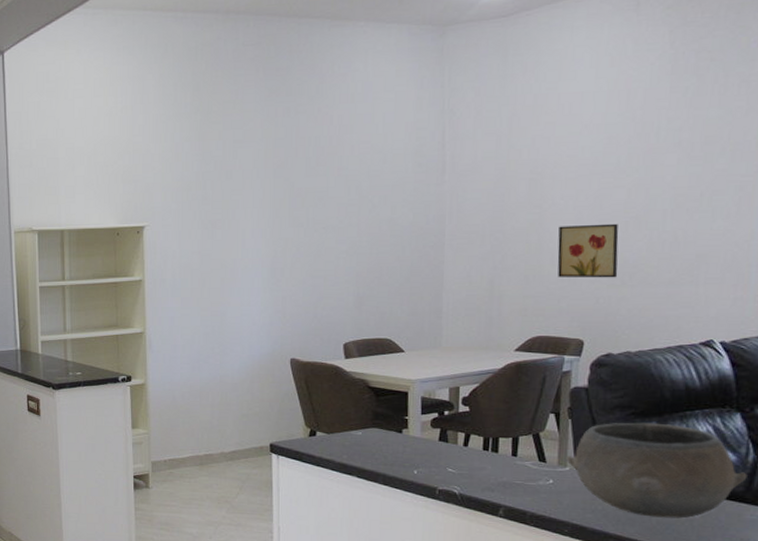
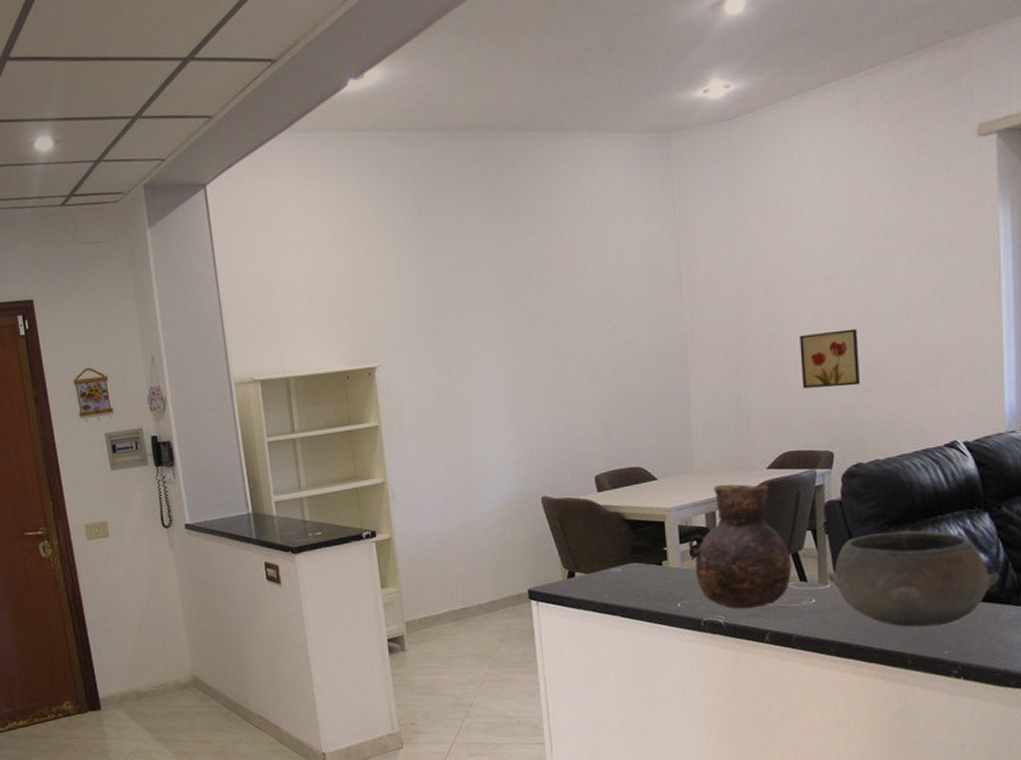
vase: none [429,362,532,483] -> present [688,484,792,609]

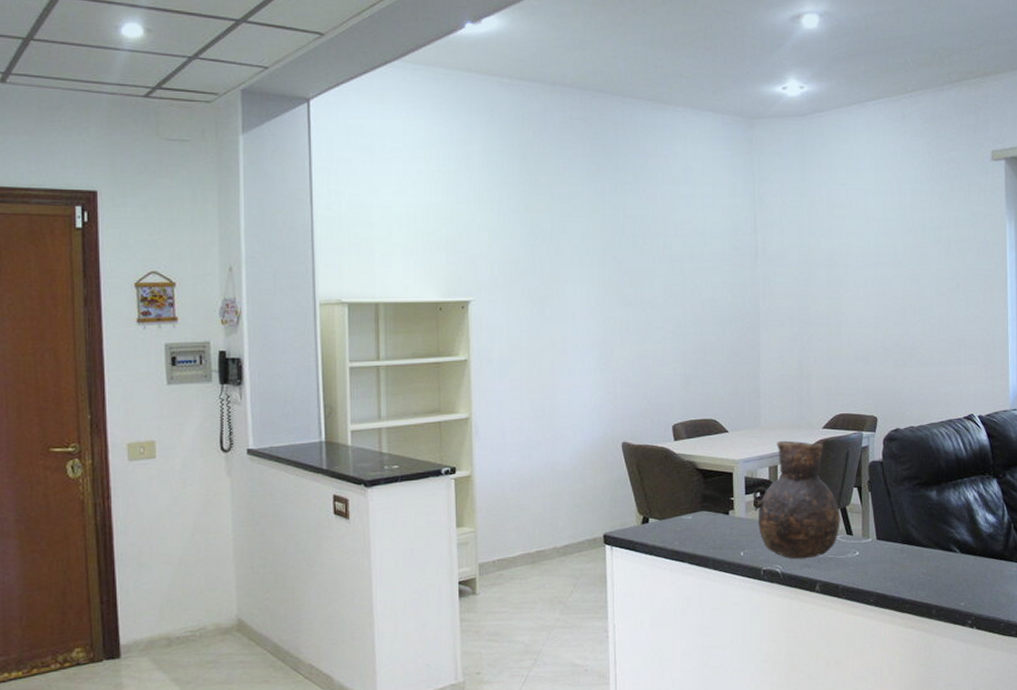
wall art: present [800,328,861,389] -> none [853,309,900,359]
bowl: present [826,530,1000,627] -> none [868,491,1005,580]

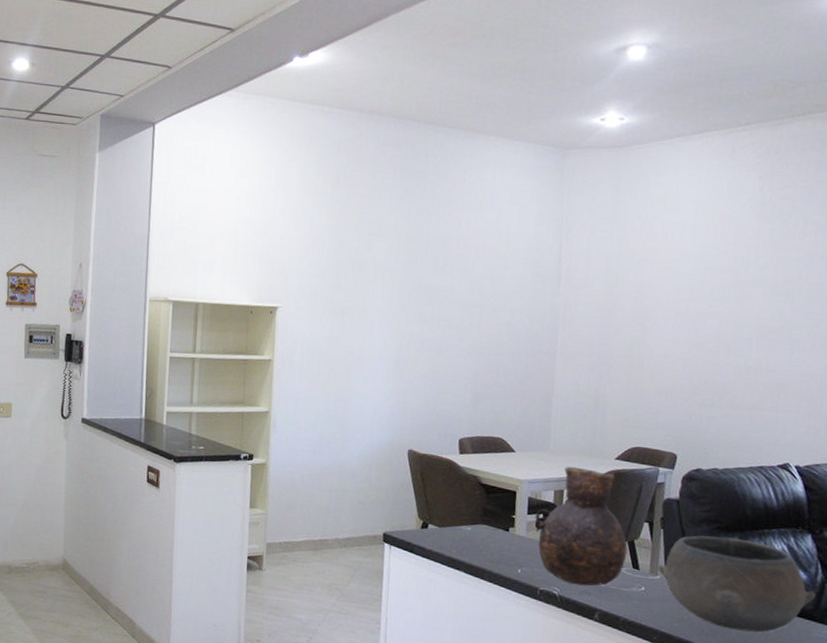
bowl: none [868,491,1005,580] -> present [657,535,816,633]

